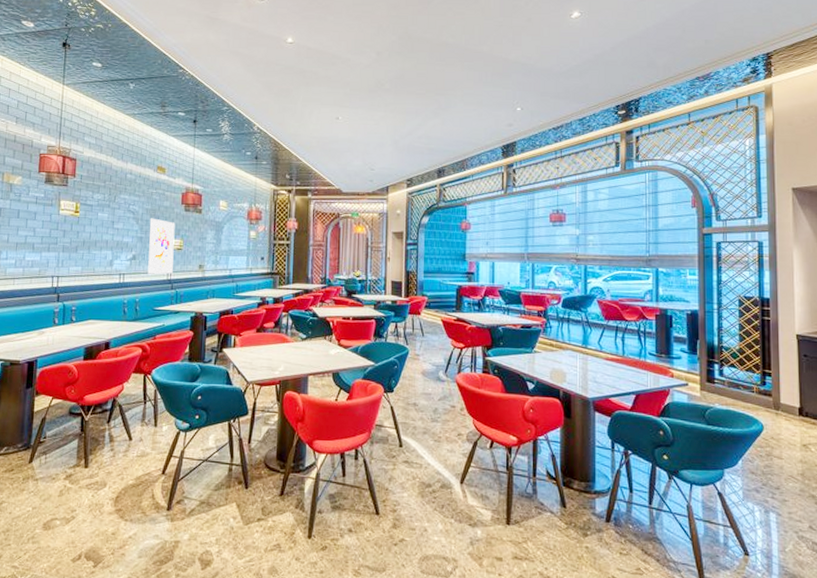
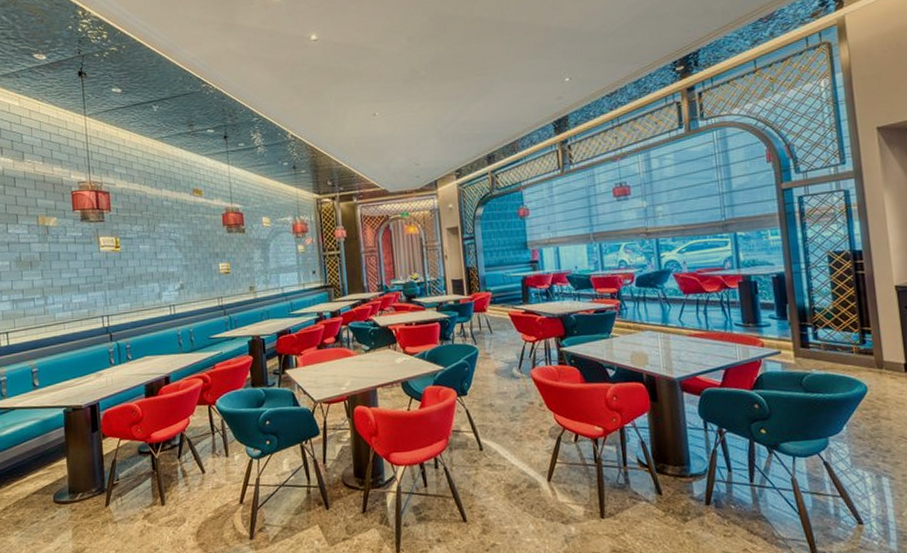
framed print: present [147,218,175,274] -> none [193,244,223,302]

